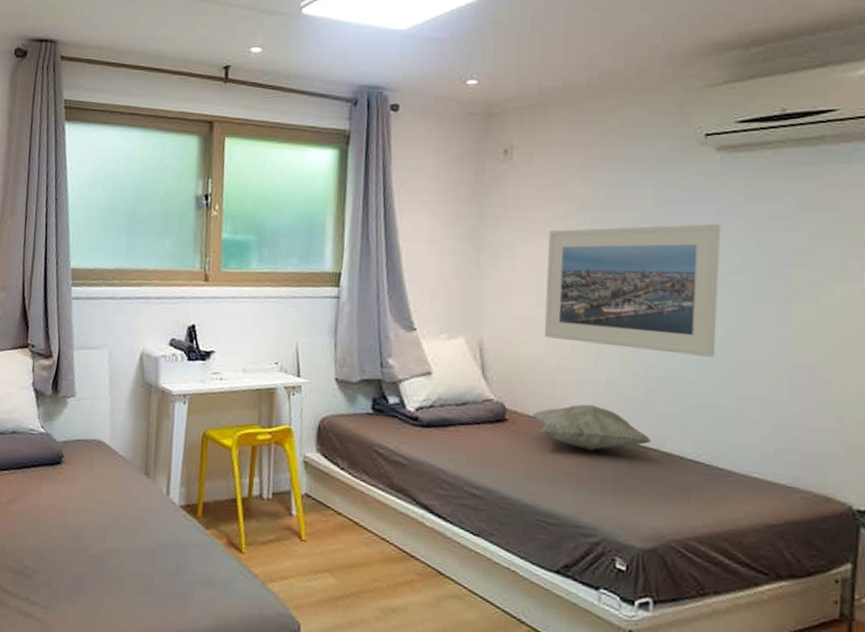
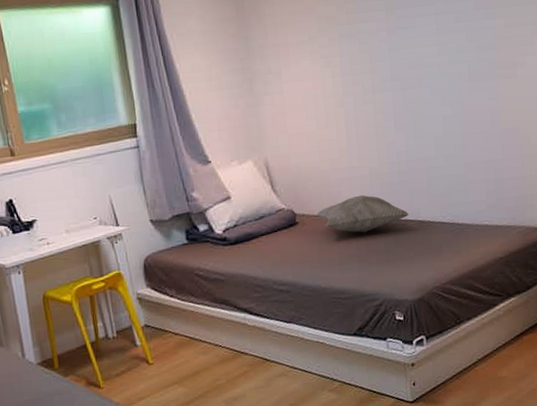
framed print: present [544,223,721,357] -> none [306,22,447,147]

